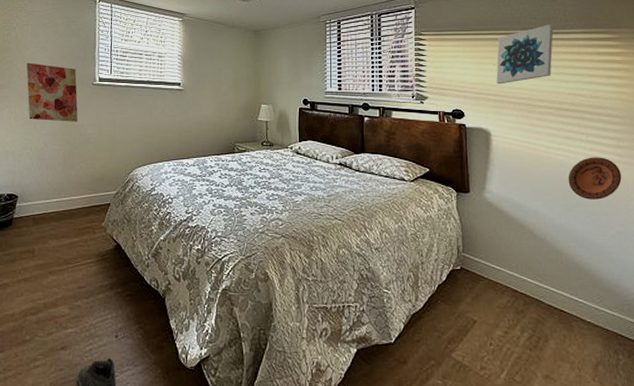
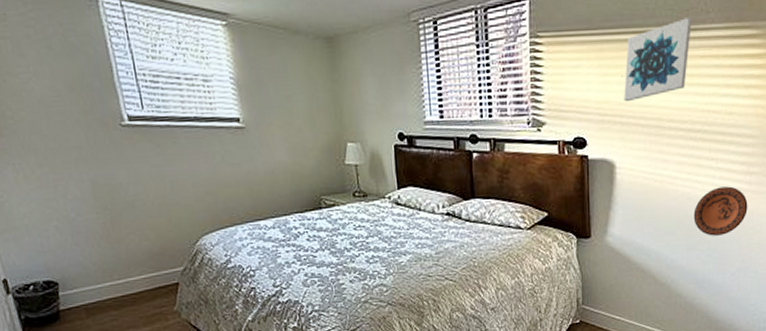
wall art: present [26,62,78,122] -> none [18,97,112,181]

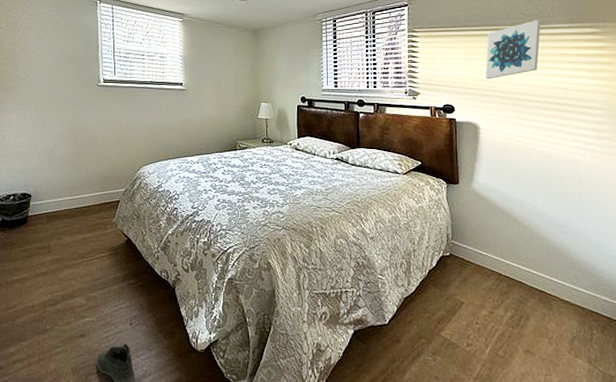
decorative plate: present [693,186,748,236] -> none [551,148,601,188]

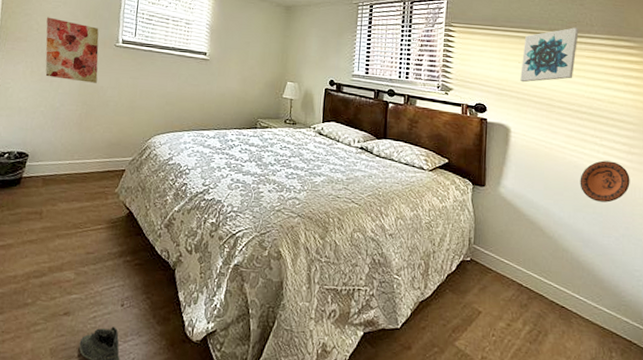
wall art: none [31,65,85,123] -> present [45,17,99,83]
decorative plate: none [551,148,601,188] -> present [580,160,630,203]

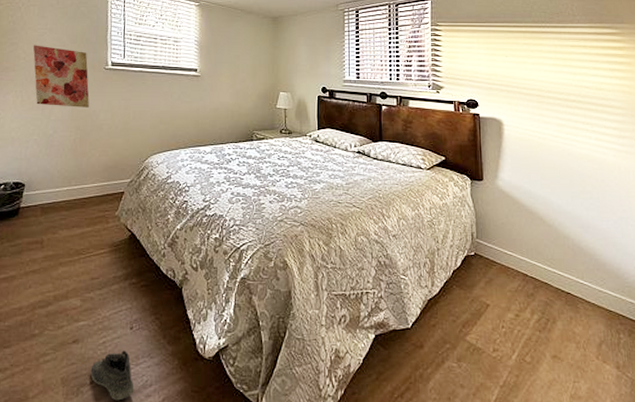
wall art: present [520,27,579,83] -> none [508,19,562,76]
decorative plate: present [580,160,630,203] -> none [574,146,624,187]

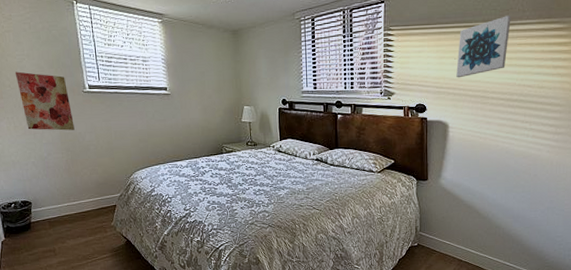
wall art: none [508,19,562,76] -> present [456,15,511,78]

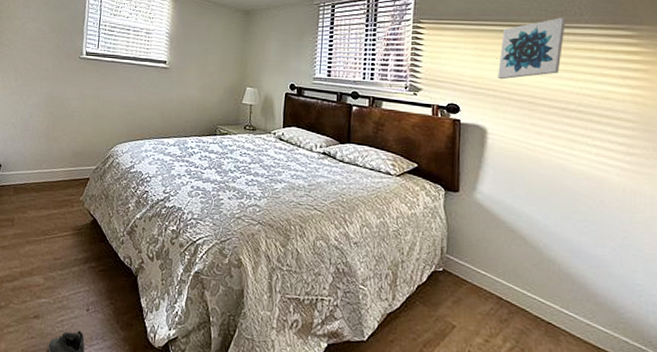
wall art: present [15,71,75,131] -> none [15,33,65,95]

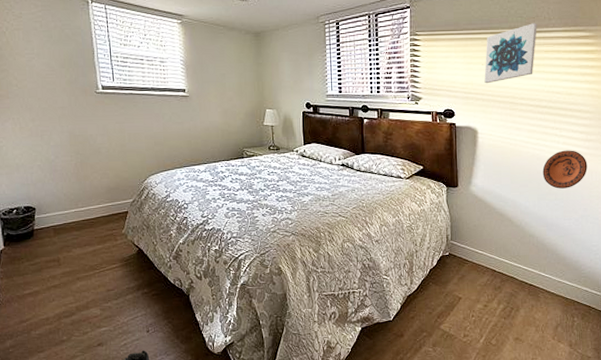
decorative plate: none [568,162,629,209] -> present [542,150,587,189]

